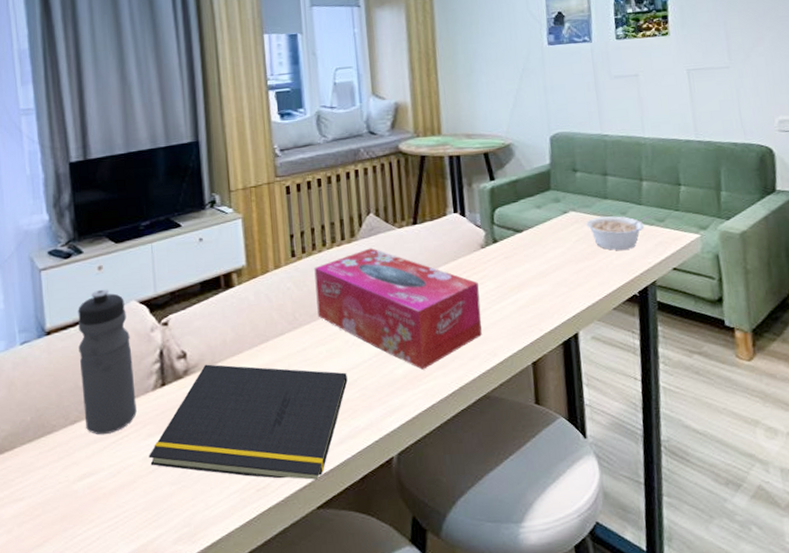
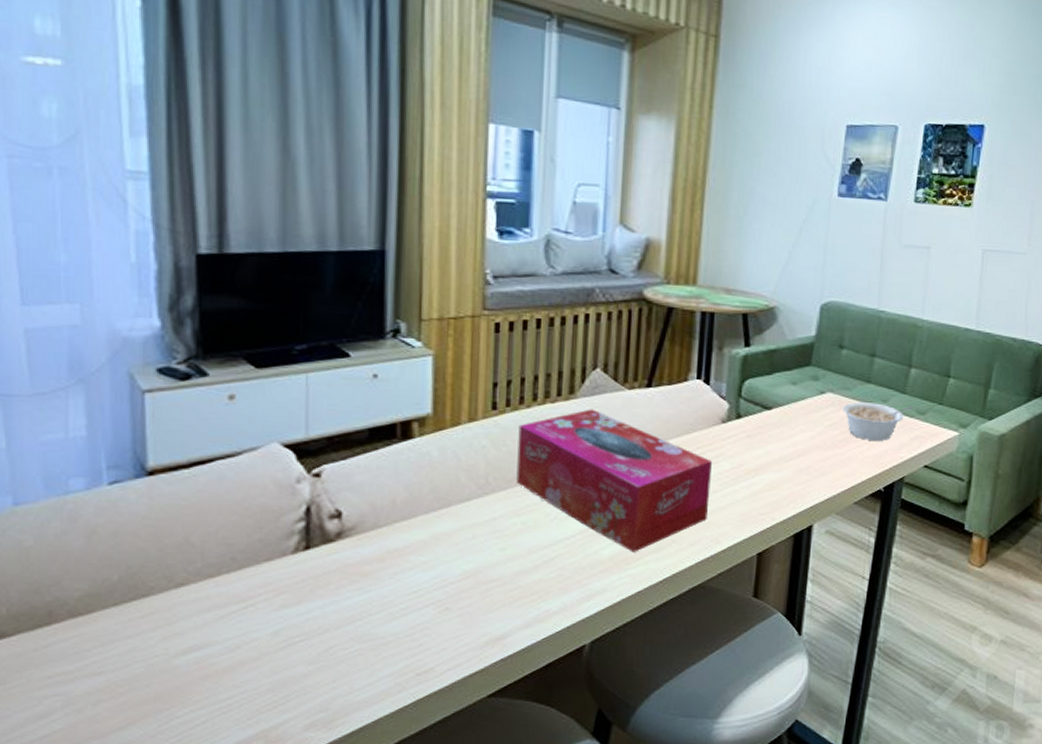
water bottle: present [78,289,137,435] -> none [193,424,269,603]
notepad: present [149,364,348,480] -> none [280,527,543,666]

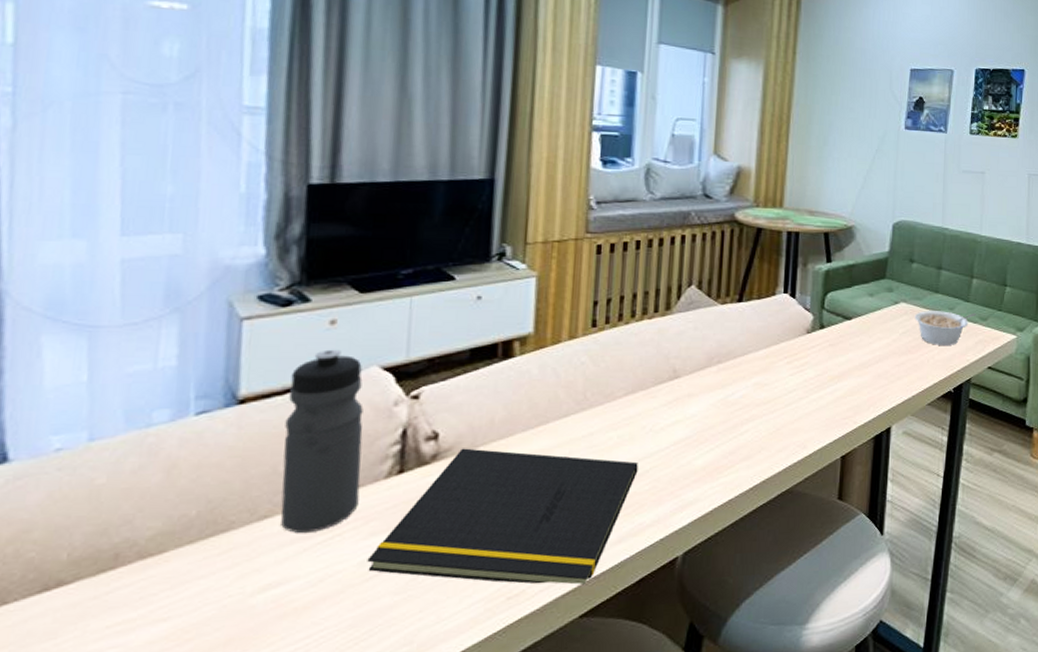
water bottle: none [193,424,269,603] -> present [281,349,363,534]
notepad: none [280,527,543,666] -> present [367,448,638,585]
tissue box: present [516,409,712,552] -> none [613,324,798,461]

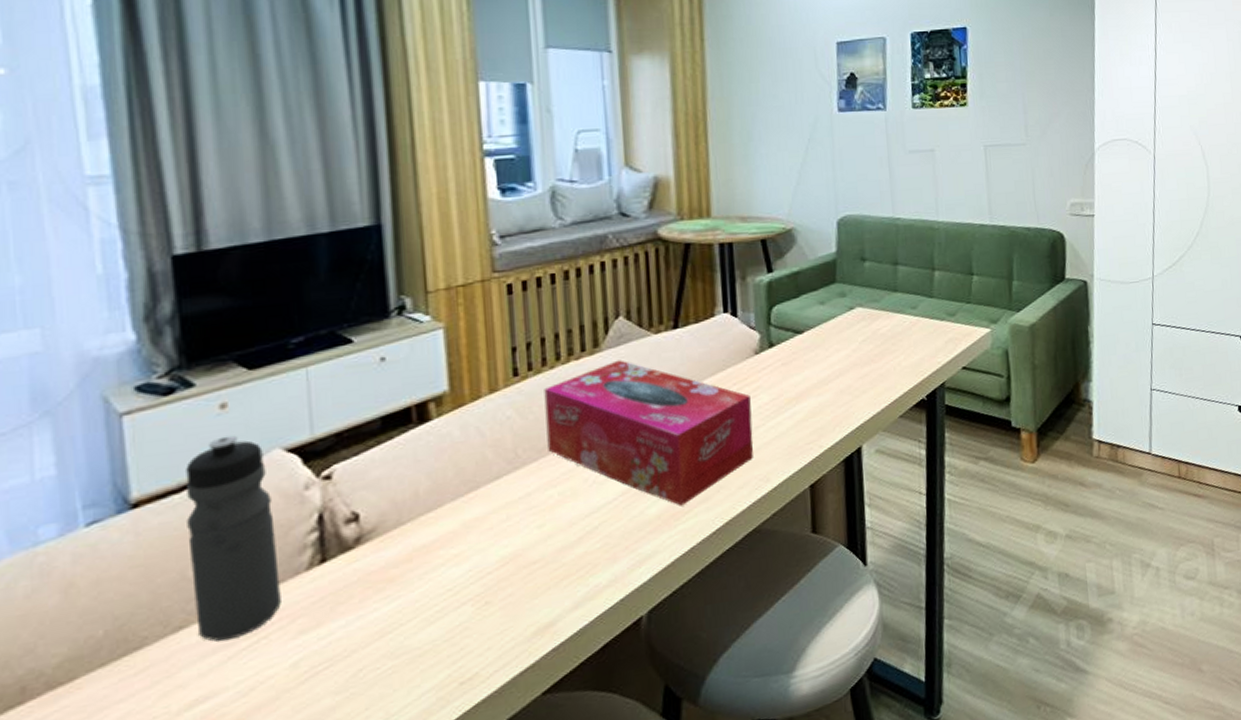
notepad: present [367,448,638,585] -> none [300,518,586,673]
tissue box: none [613,324,798,461] -> present [544,360,753,506]
legume: present [914,311,976,345] -> none [873,308,943,350]

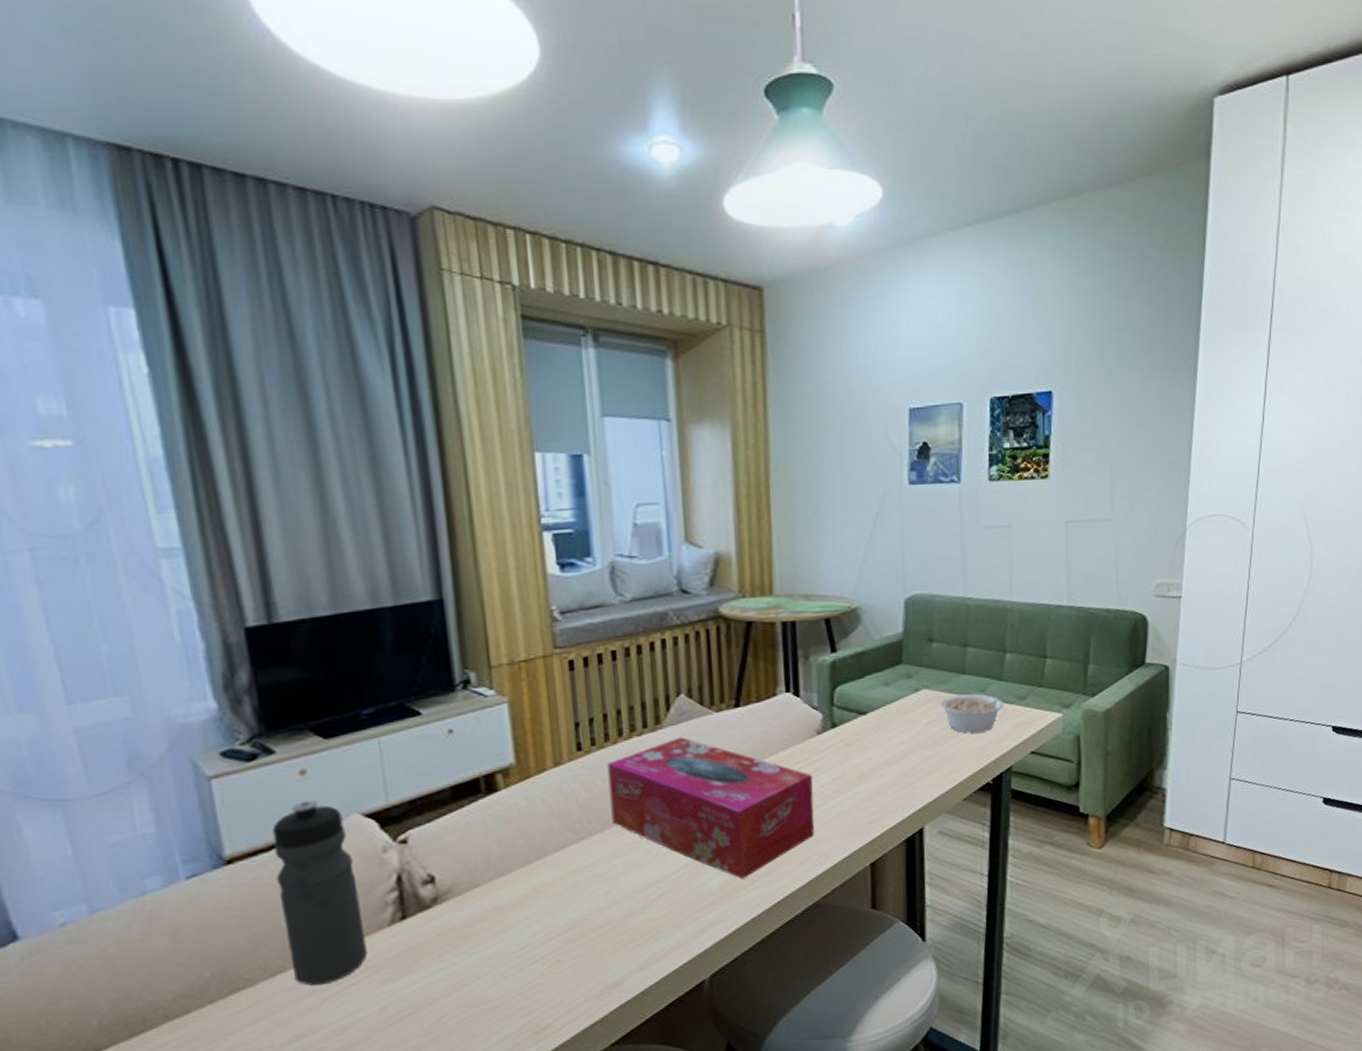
legume: none [873,308,943,350] -> present [940,692,1012,733]

